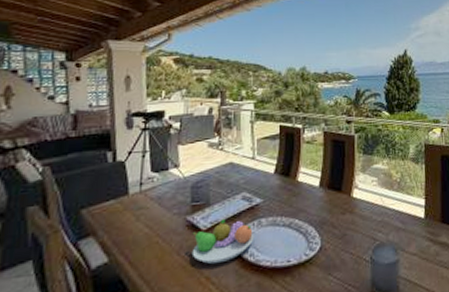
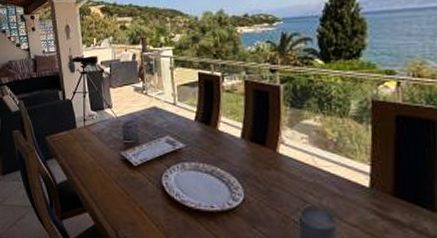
fruit bowl: present [191,218,255,264] -> none [126,158,179,197]

